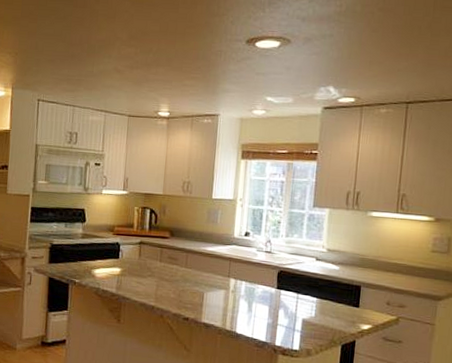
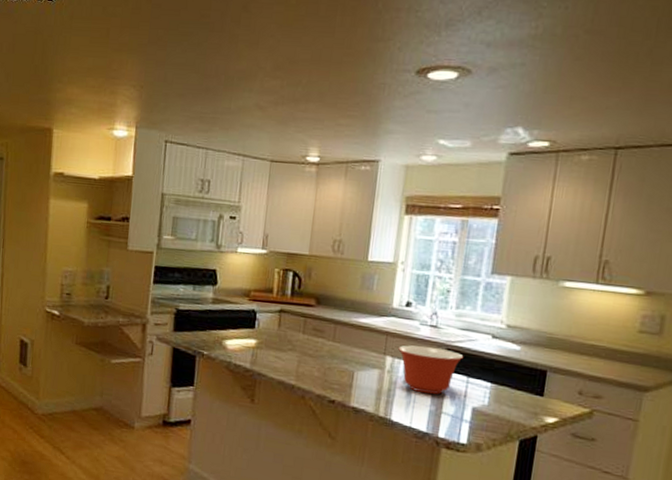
mixing bowl: none [240,268,294,310] -> present [398,345,464,395]

